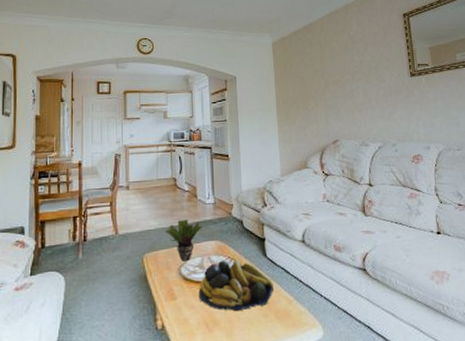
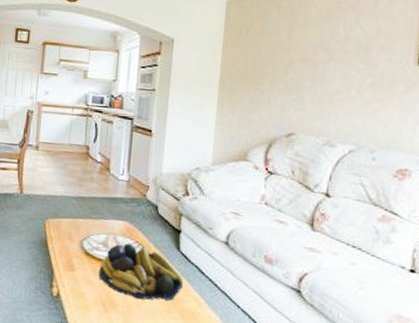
potted plant: present [165,219,204,261] -> none [71,191,113,236]

